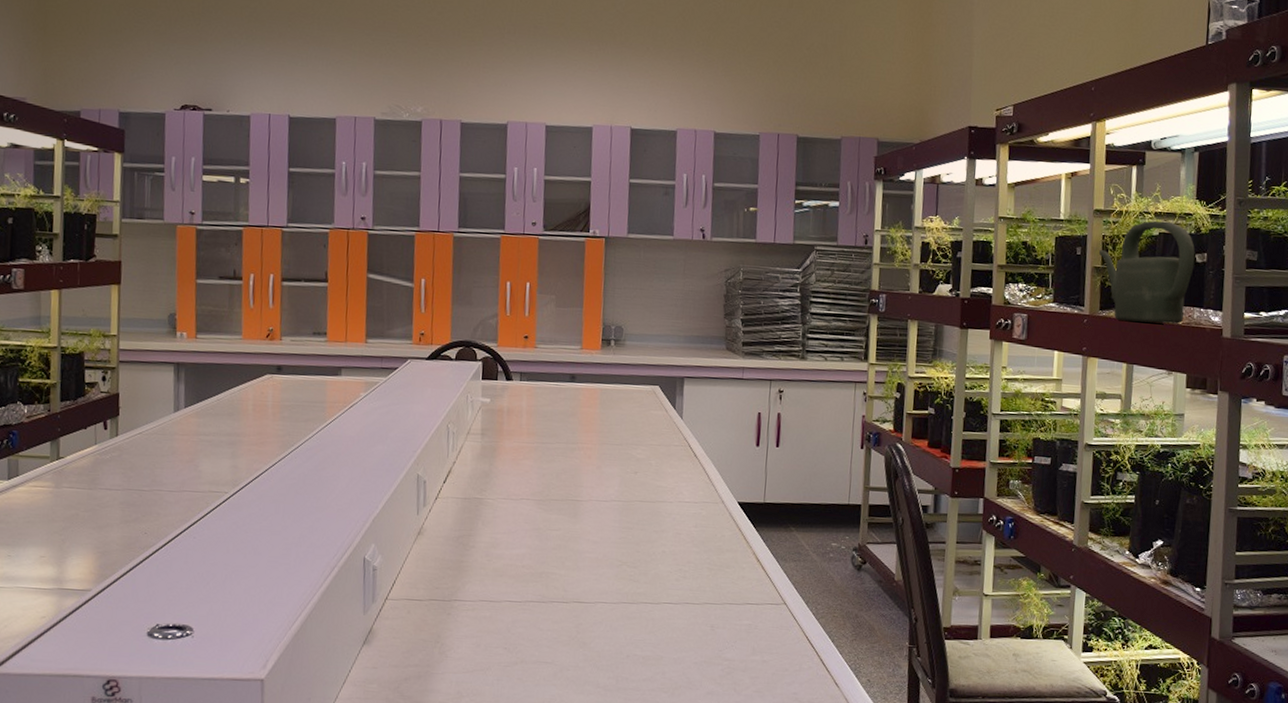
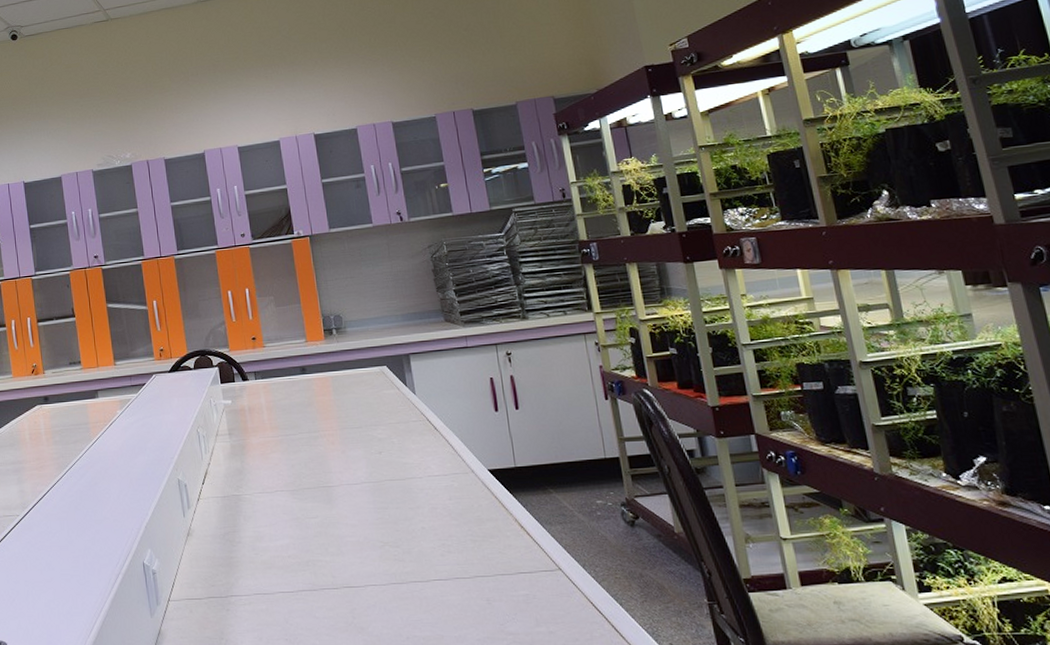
watering can: present [1099,221,1195,325] -> none [821,115,942,227]

